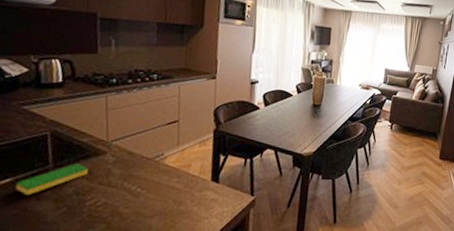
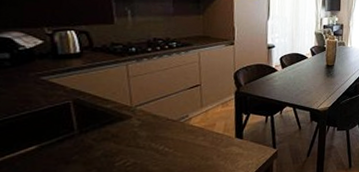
dish sponge: present [15,163,88,196] -> none [41,128,114,161]

